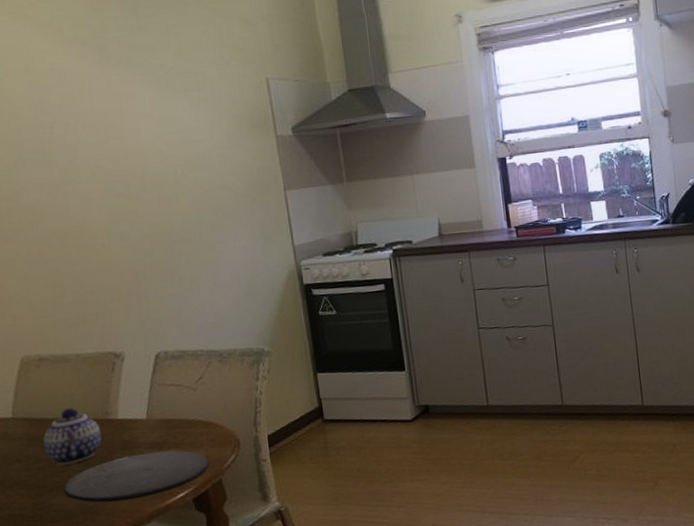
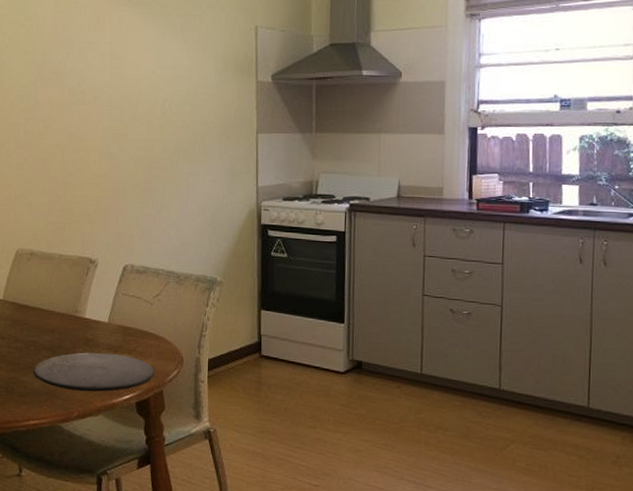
teapot: present [43,408,102,465] -> none [23,300,70,350]

